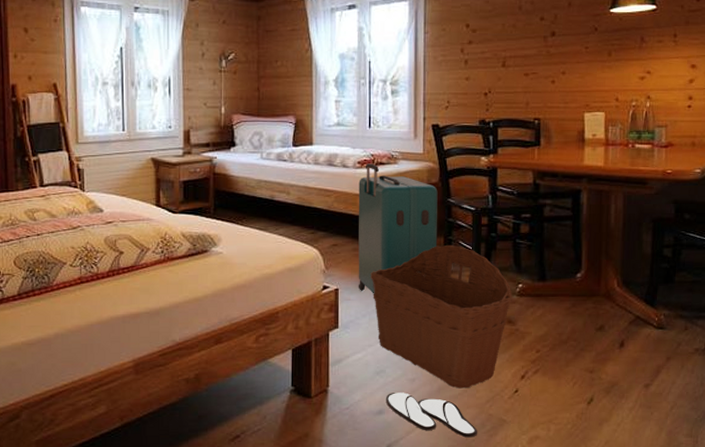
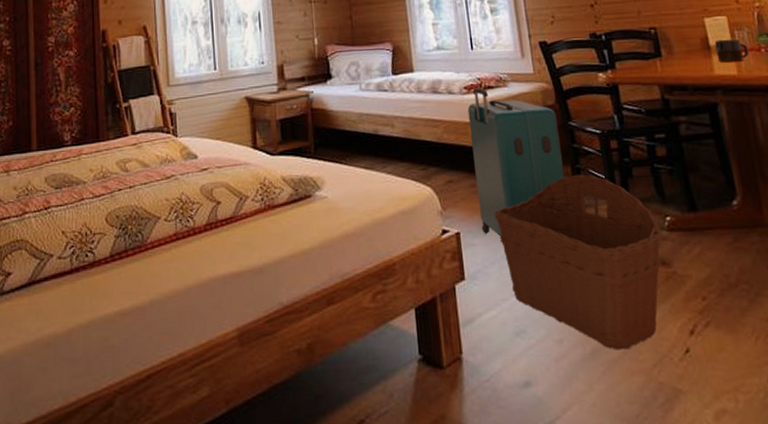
slippers: present [385,392,477,438] -> none [531,357,649,415]
mug: none [589,133,617,156] -> present [715,38,749,64]

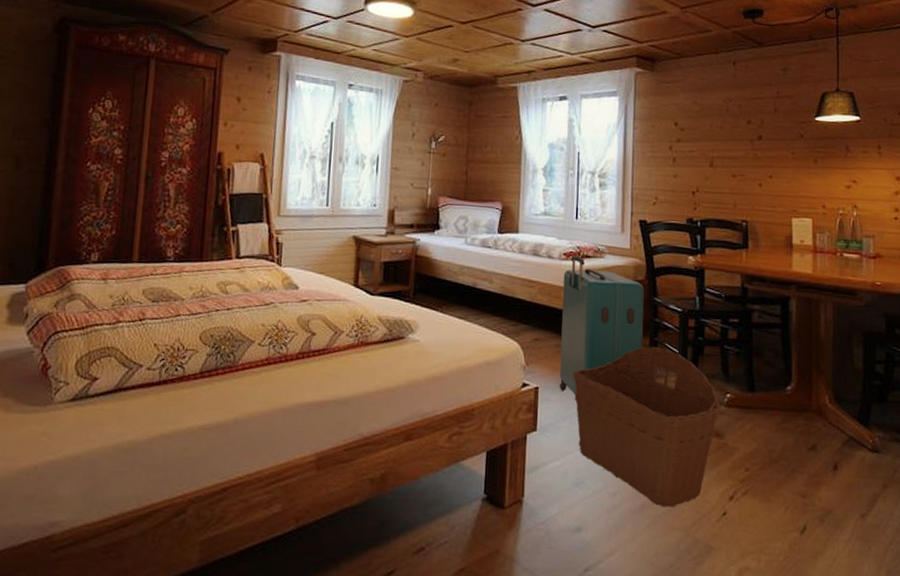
mug: present [715,38,749,64] -> none [797,239,825,263]

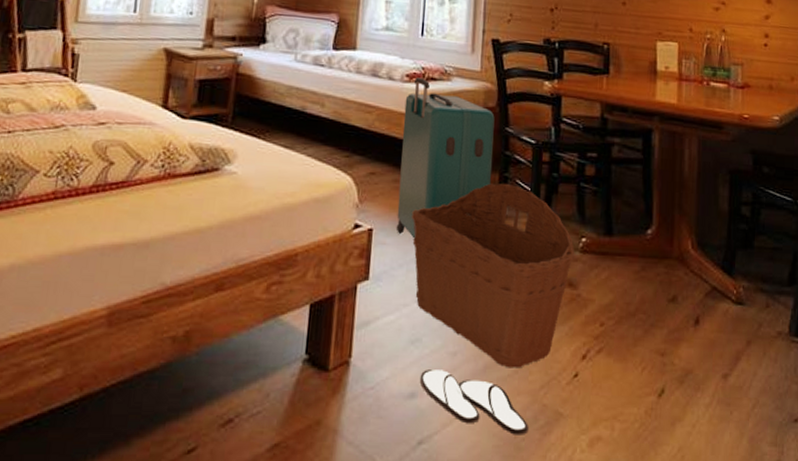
slippers: none [584,508,682,565] -> present [419,370,528,435]

